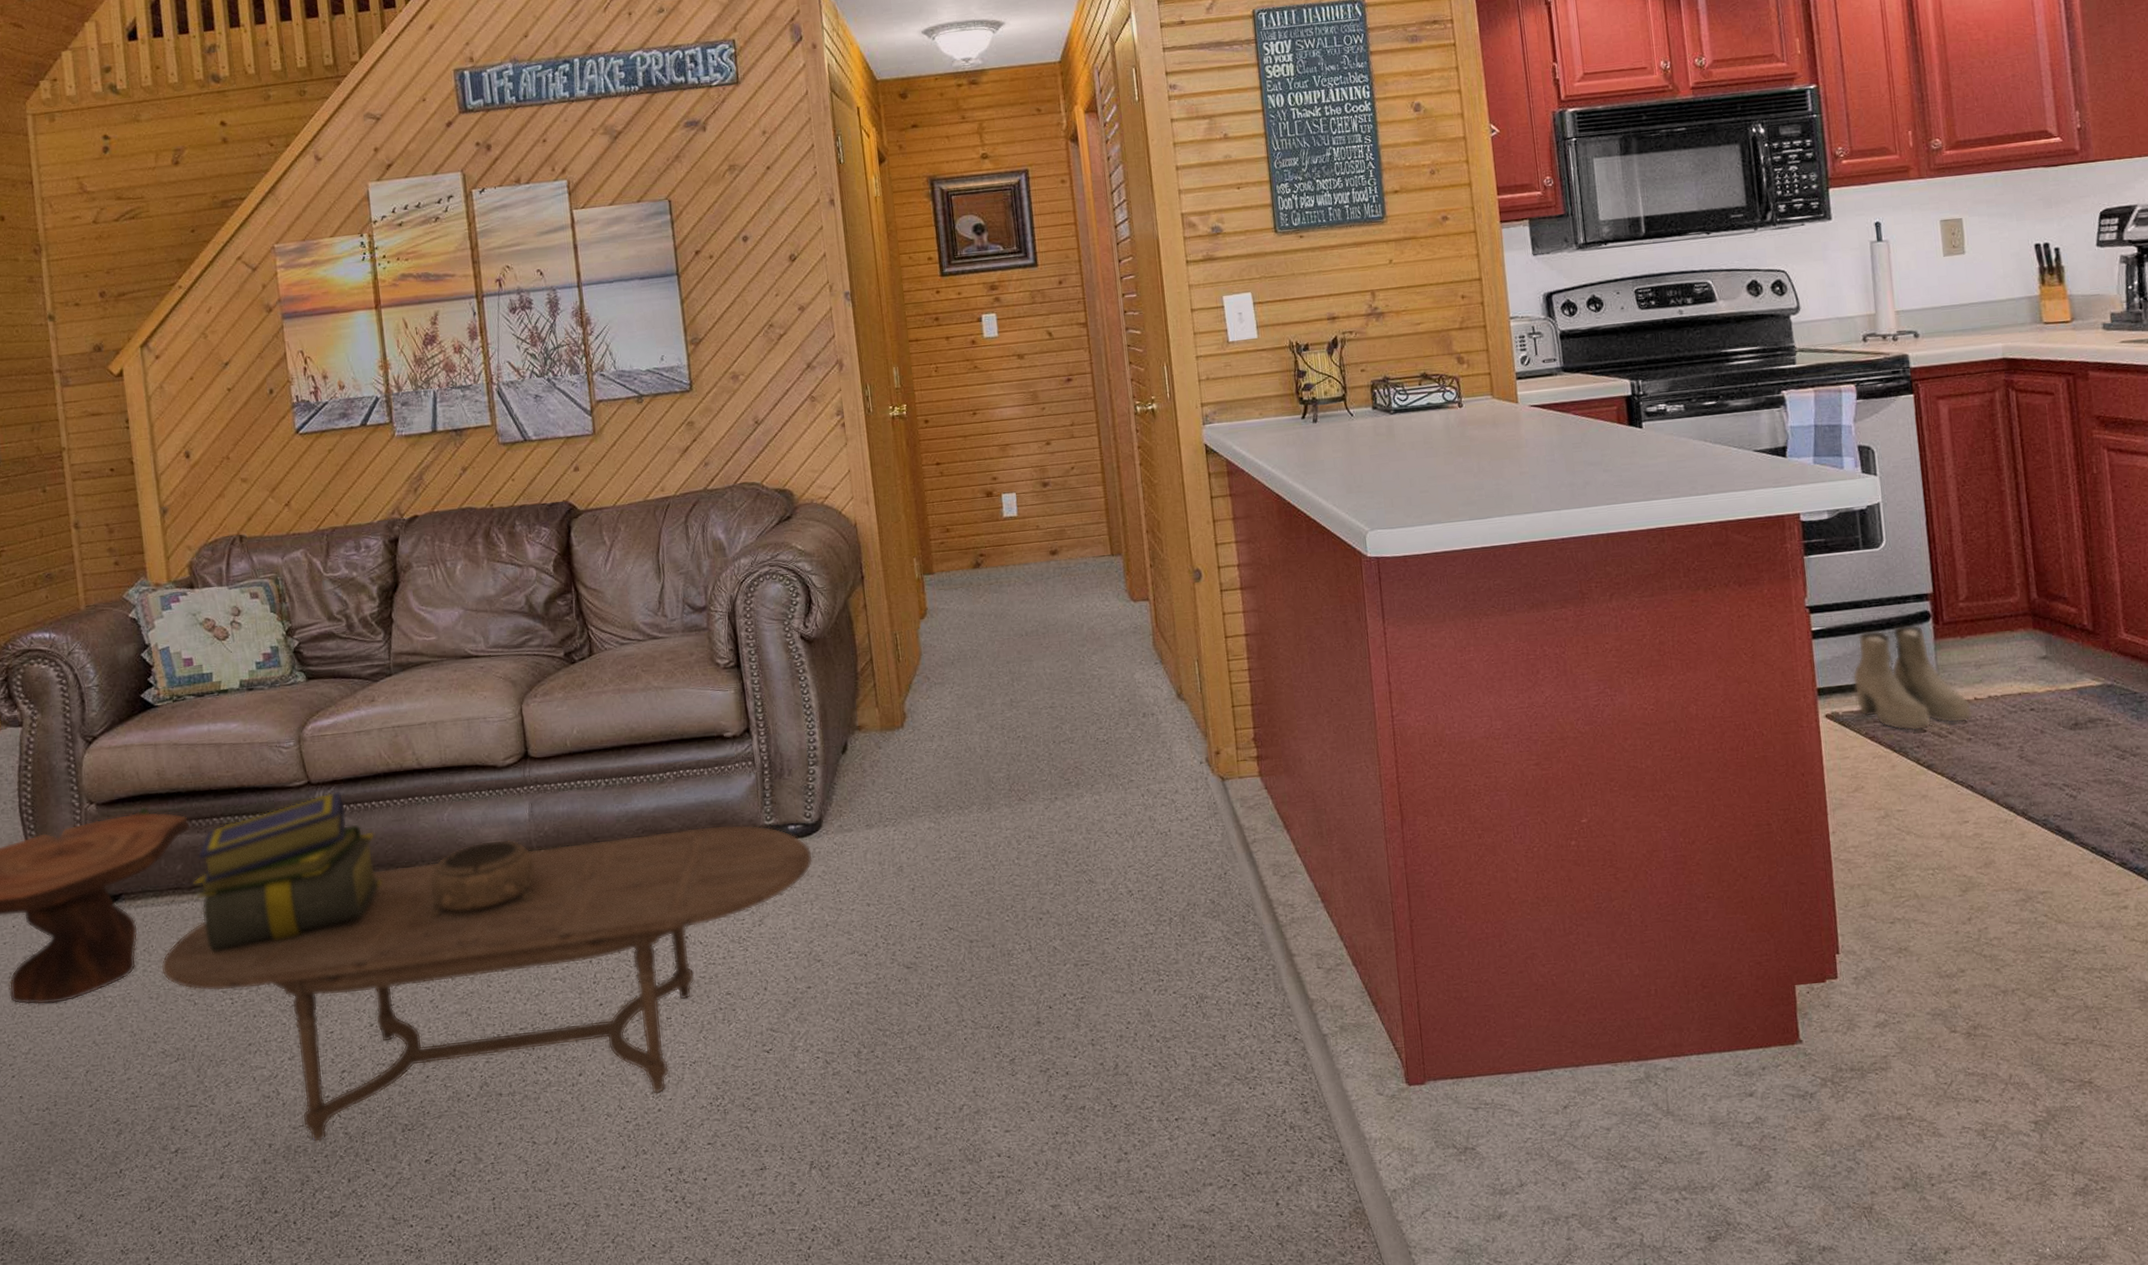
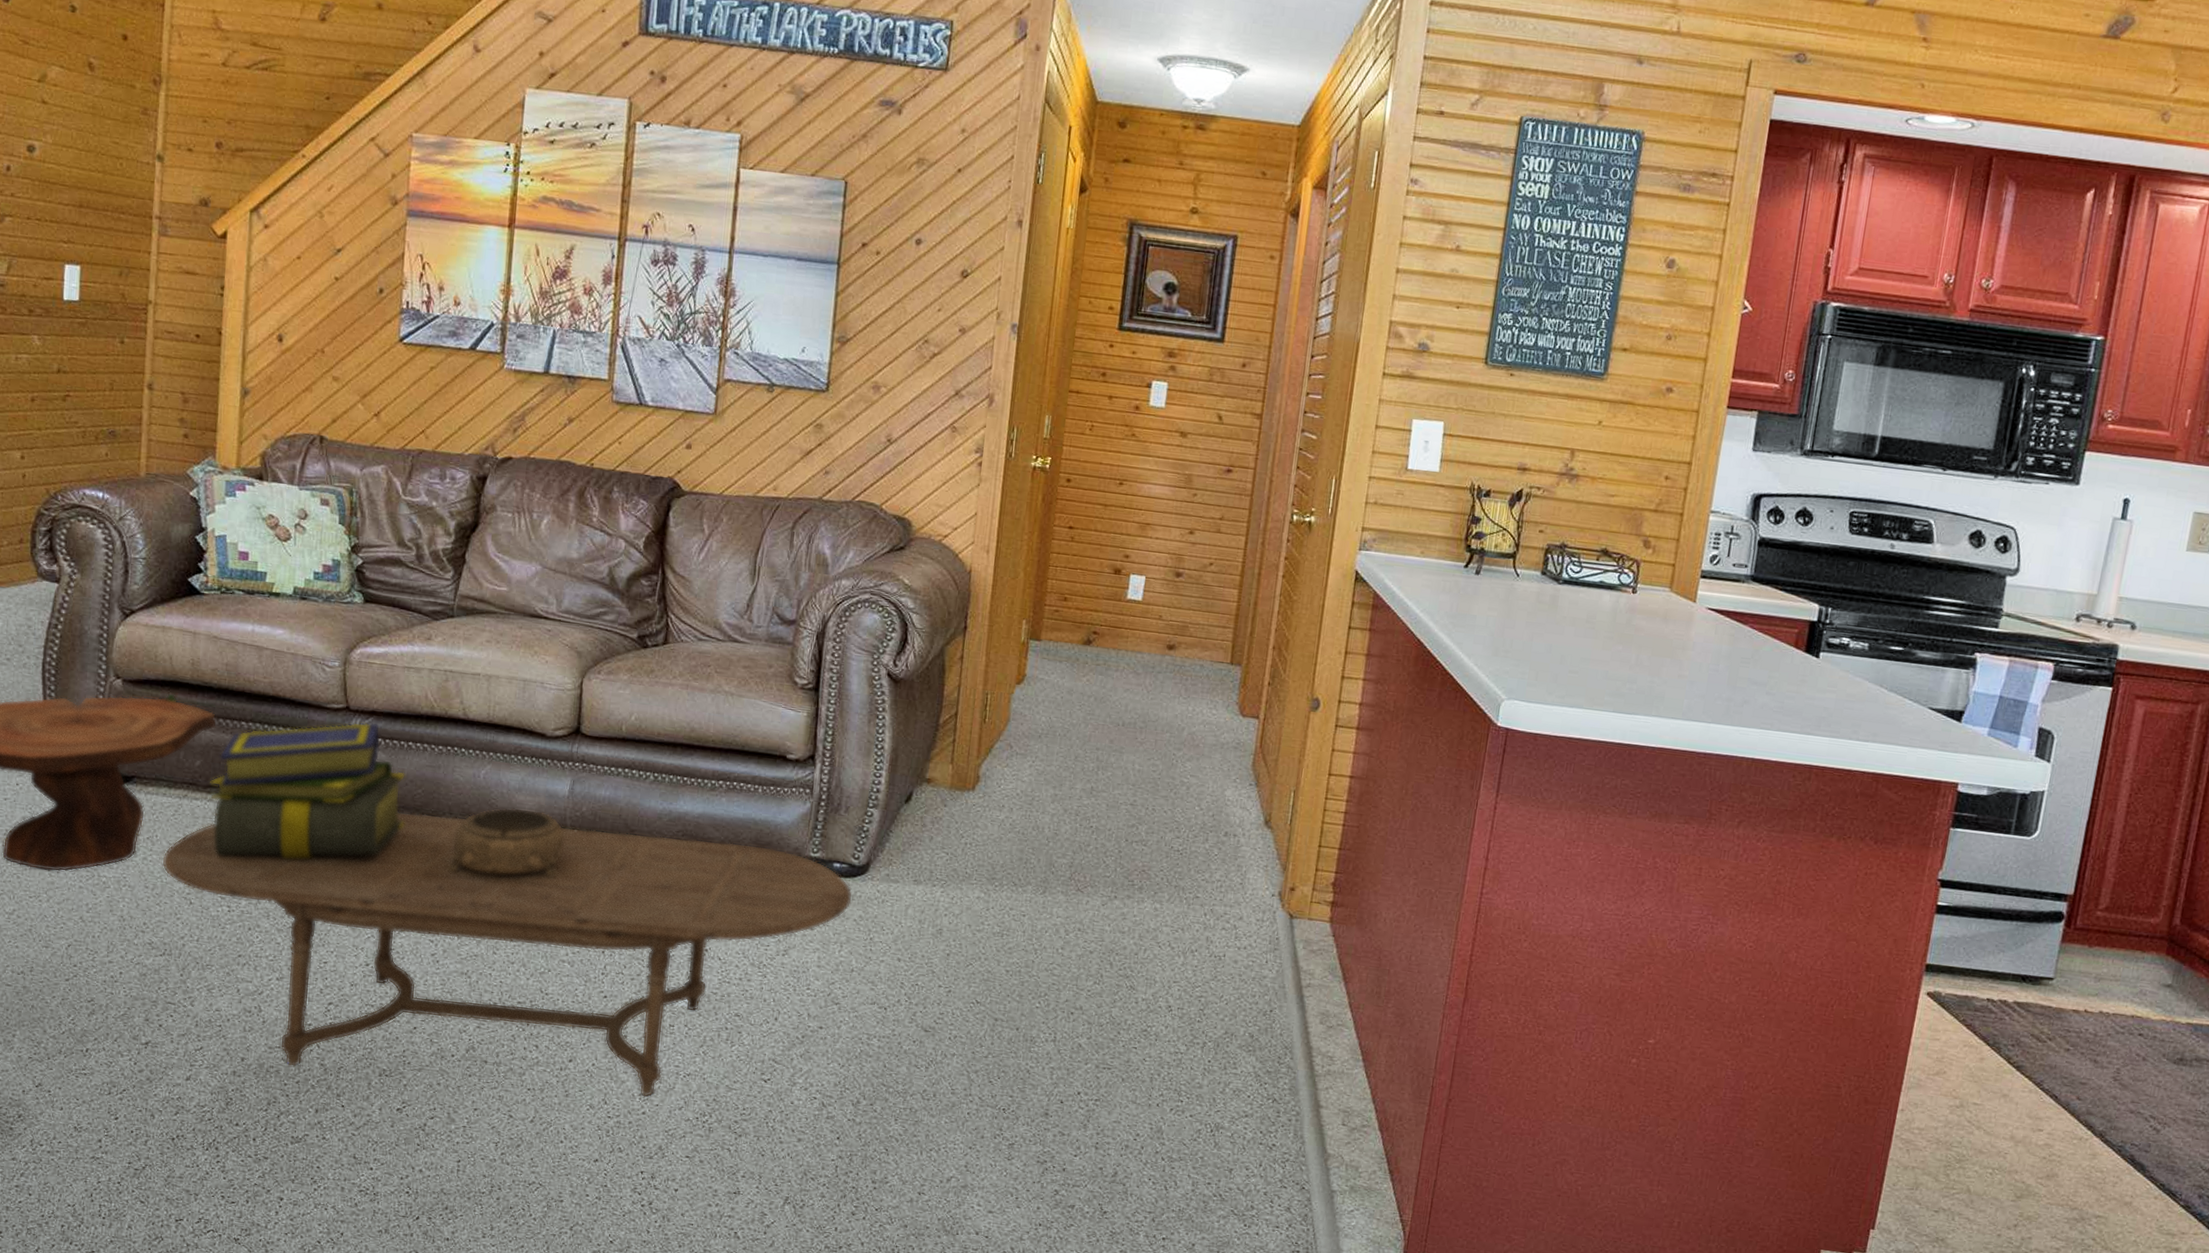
boots: present [1852,624,1973,731] -> none [1962,917,2080,1032]

